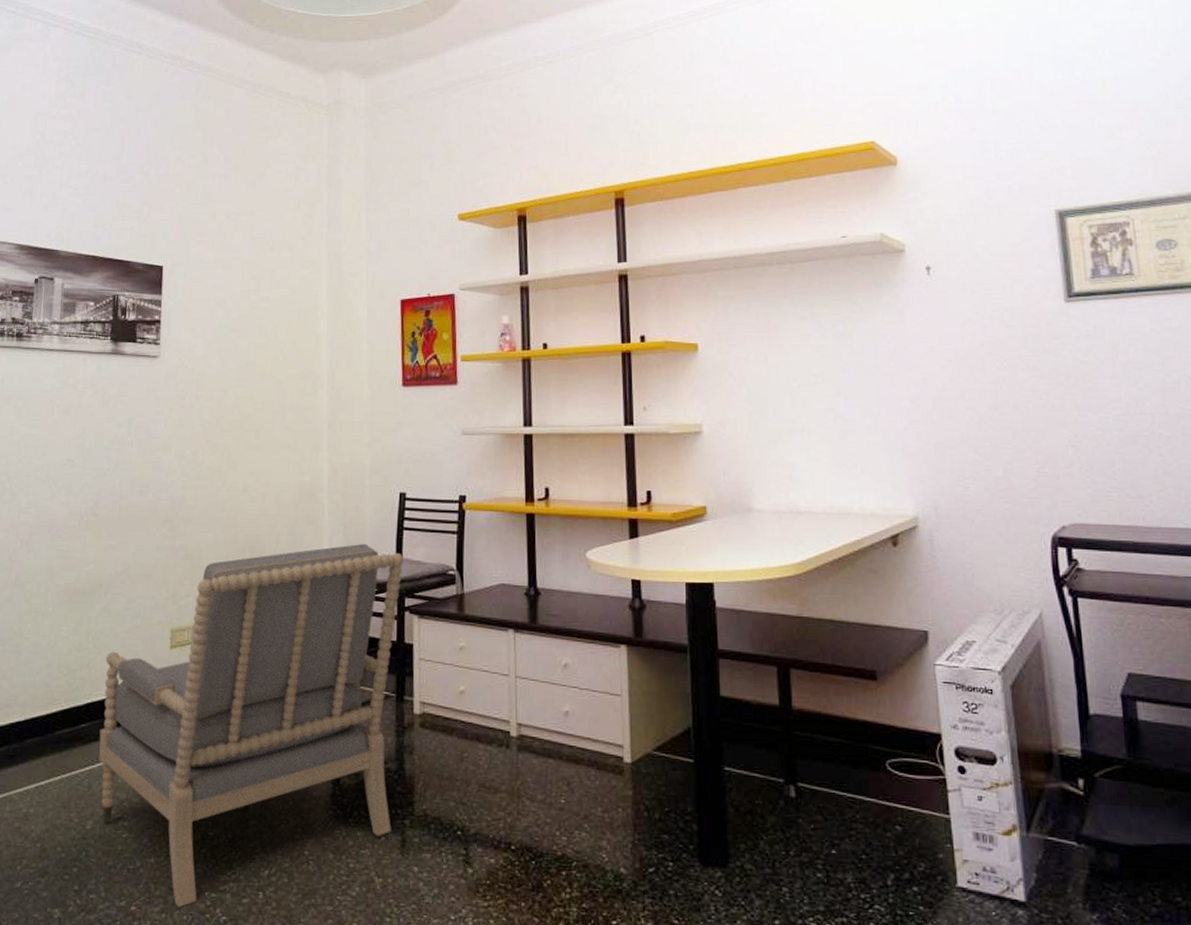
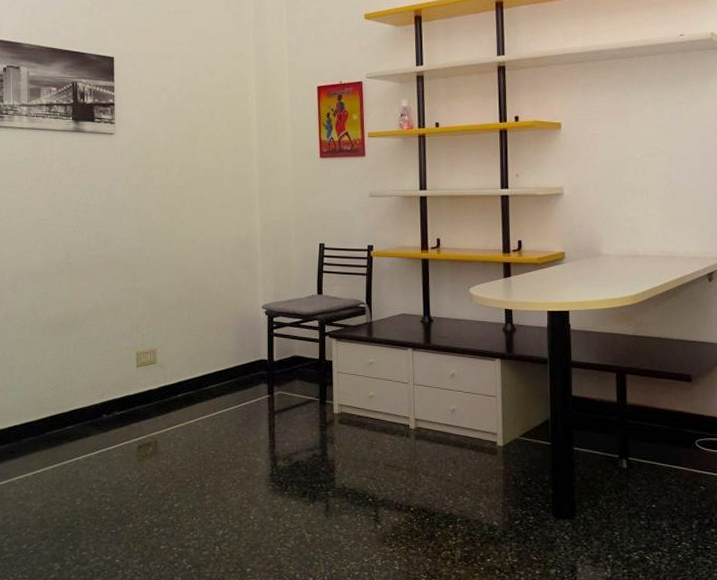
armchair: present [99,543,404,907] -> none [82,283,324,559]

